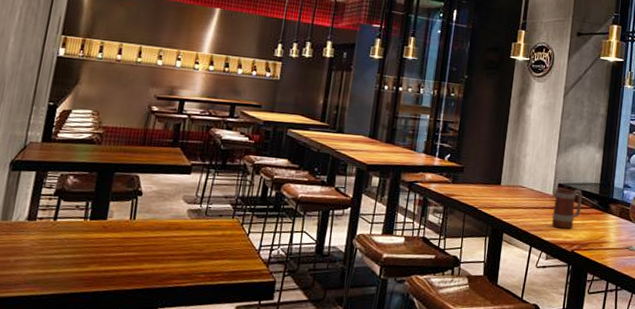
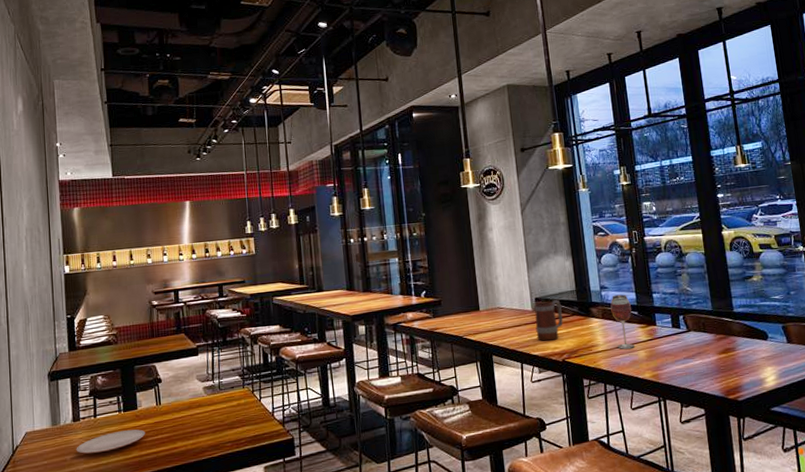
plate: none [23,240,110,261] -> present [76,429,146,454]

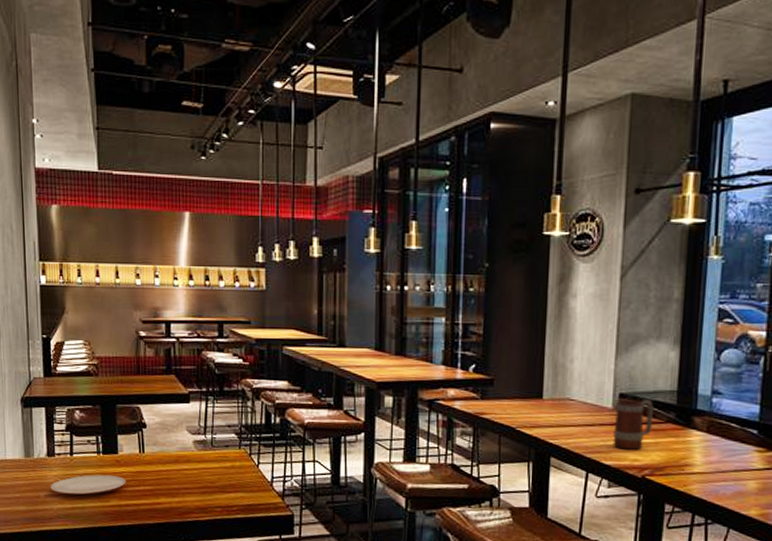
wineglass: present [610,294,635,349] -> none [720,404,751,476]

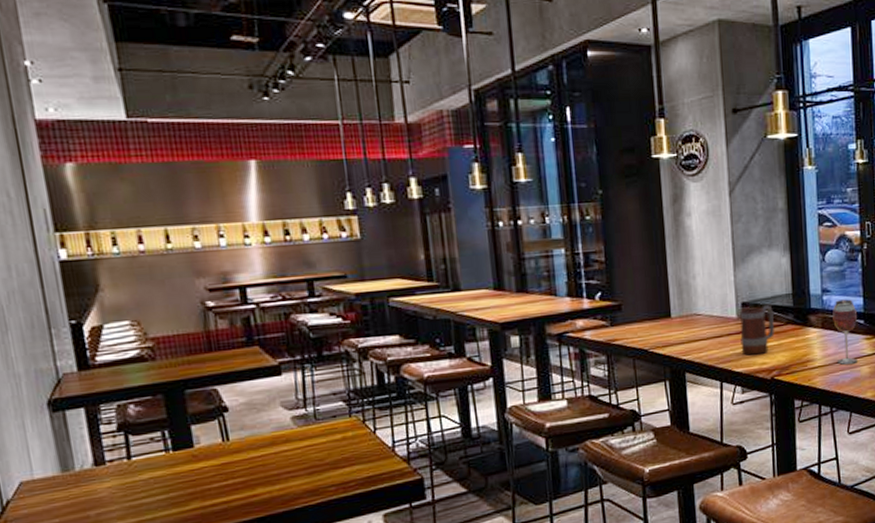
plate: present [50,475,126,495] -> none [103,473,209,508]
wineglass: none [720,404,751,476] -> present [832,299,858,365]

